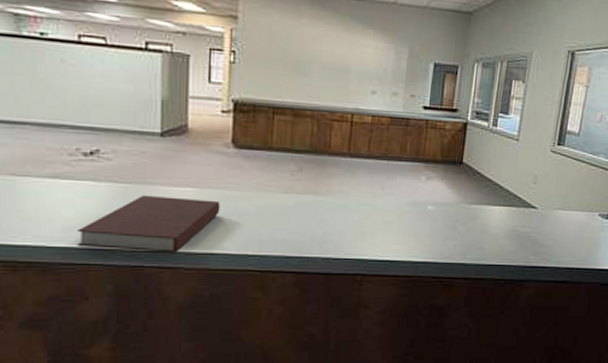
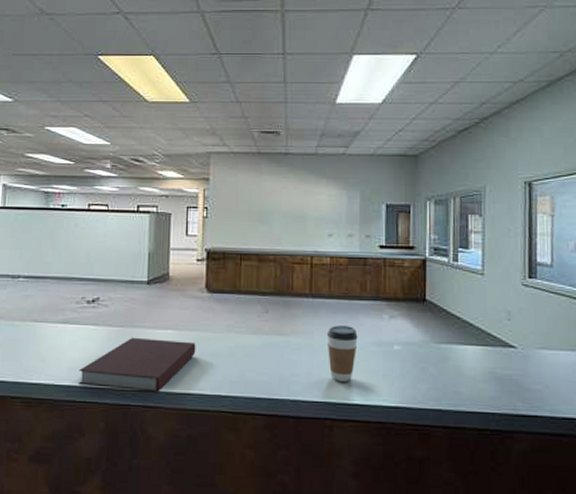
coffee cup: none [362,186,394,240] -> present [326,326,358,382]

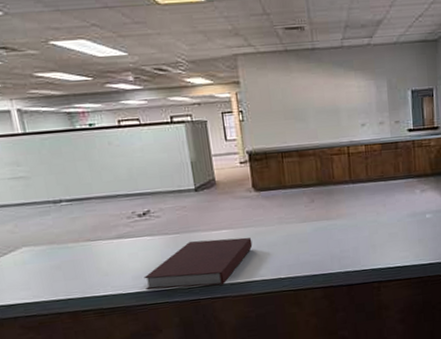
coffee cup: present [326,326,358,382] -> none [368,203,395,251]

